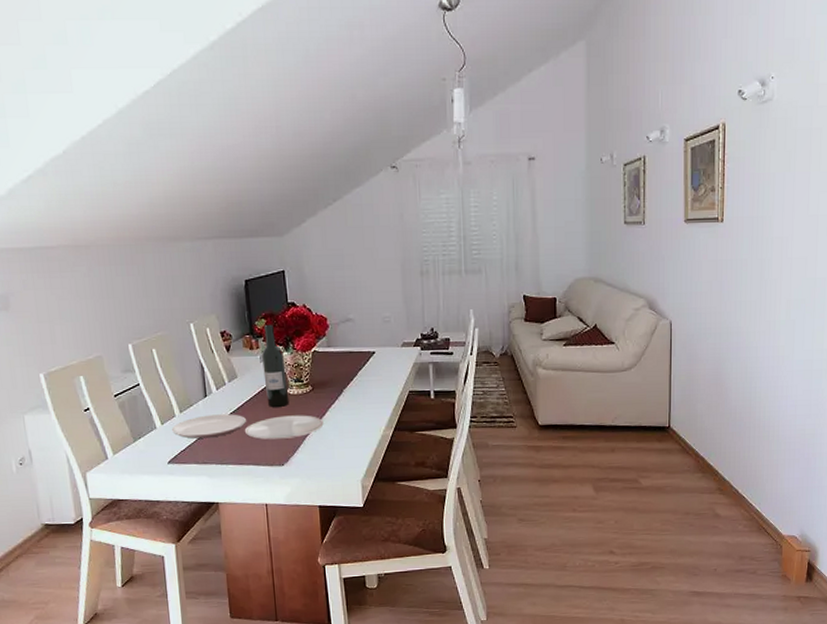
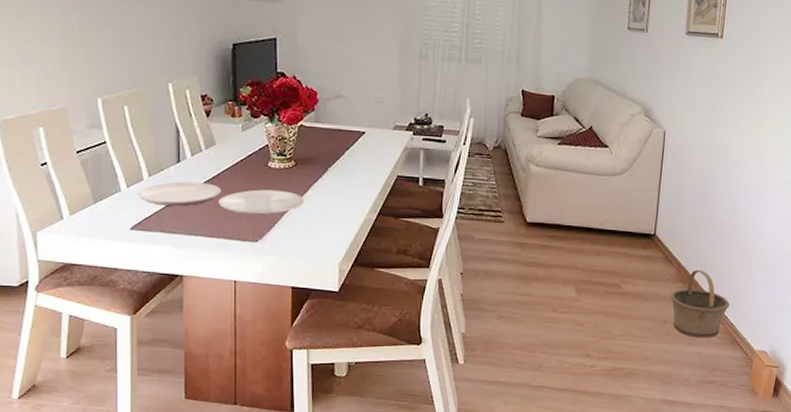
wine bottle: present [261,324,290,407] -> none [243,92,270,180]
basket: none [691,458,753,527] -> present [670,269,730,337]

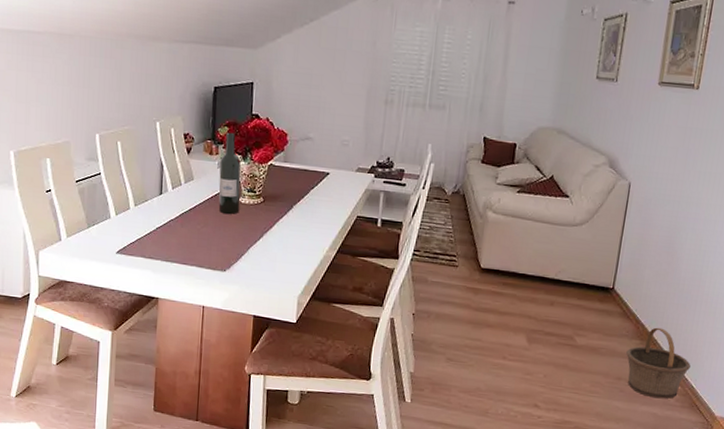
plate: present [138,181,222,206] -> none [125,212,197,235]
plate: present [219,189,304,214] -> none [194,222,270,246]
wine bottle: none [243,92,270,180] -> present [218,132,241,214]

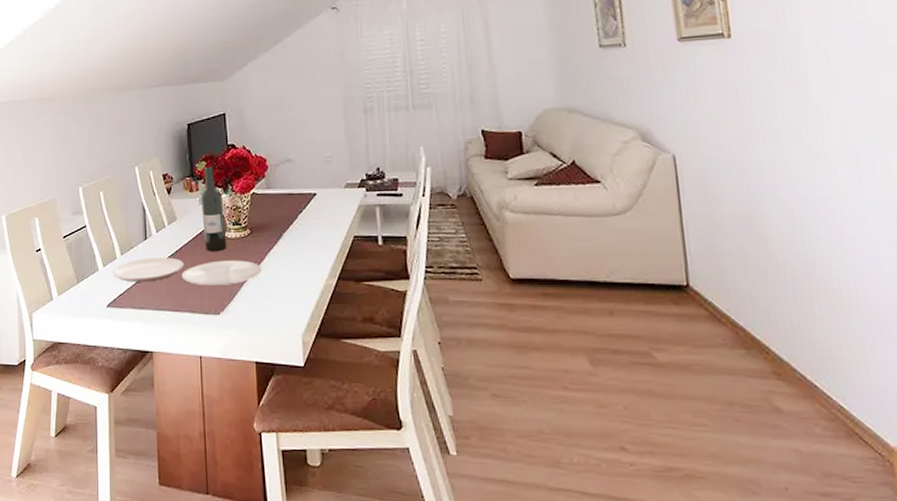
plate: none [125,212,197,235] -> present [113,257,185,282]
plate: none [194,222,270,246] -> present [182,260,262,285]
basket: present [626,327,691,399] -> none [730,330,830,426]

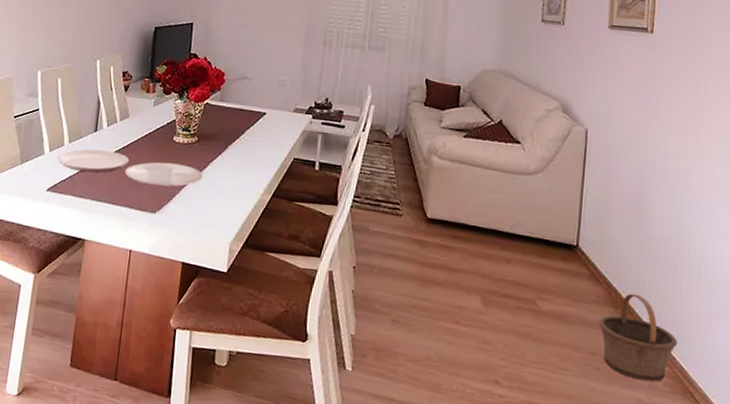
wine bottle: present [200,166,227,251] -> none [152,71,177,153]
basket: none [730,330,830,426] -> present [599,293,677,382]

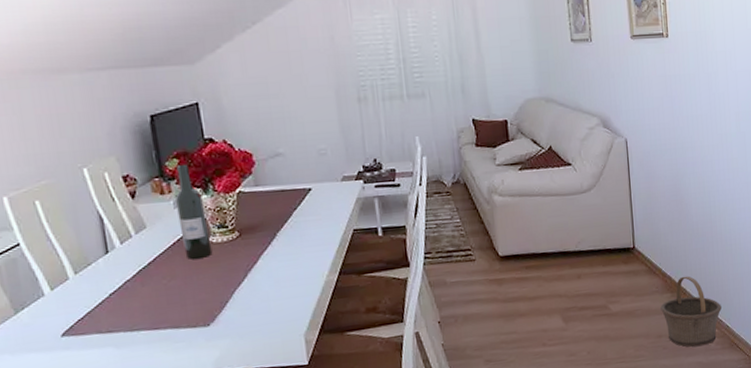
plate: present [58,149,130,173] -> none [65,270,161,305]
plate: present [125,162,203,187] -> none [159,265,256,298]
wine bottle: none [152,71,177,153] -> present [174,164,213,259]

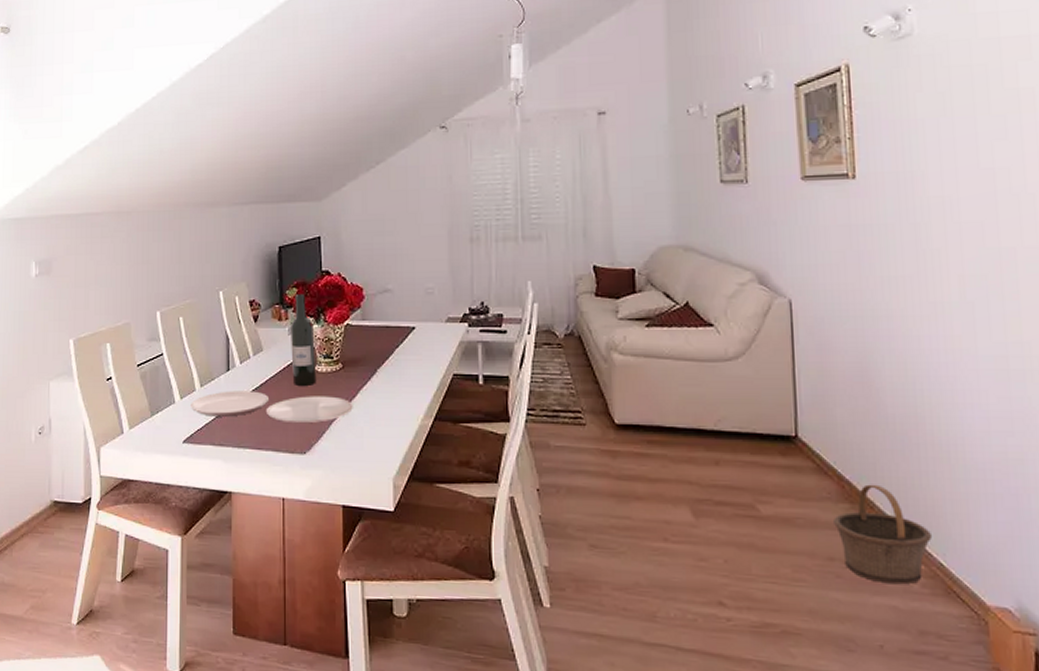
plate: none [65,270,161,305] -> present [191,391,270,417]
plate: none [159,265,256,298] -> present [267,396,353,423]

